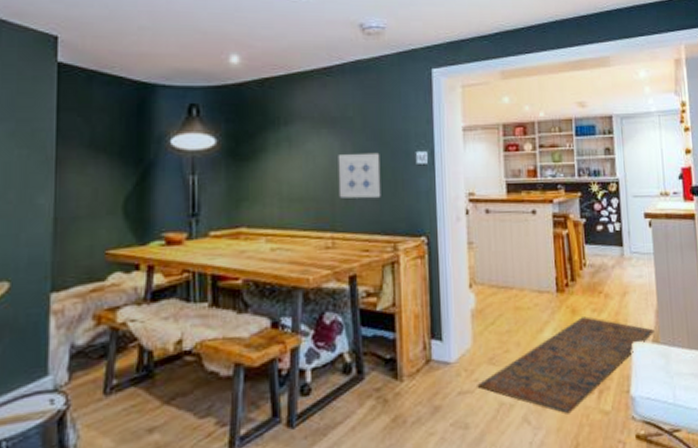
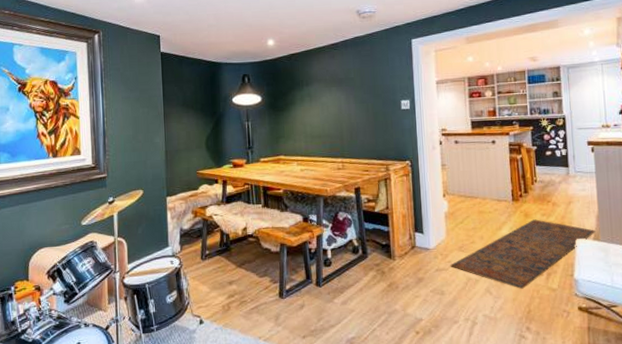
wall art: present [338,152,381,199] -> none [344,102,376,135]

